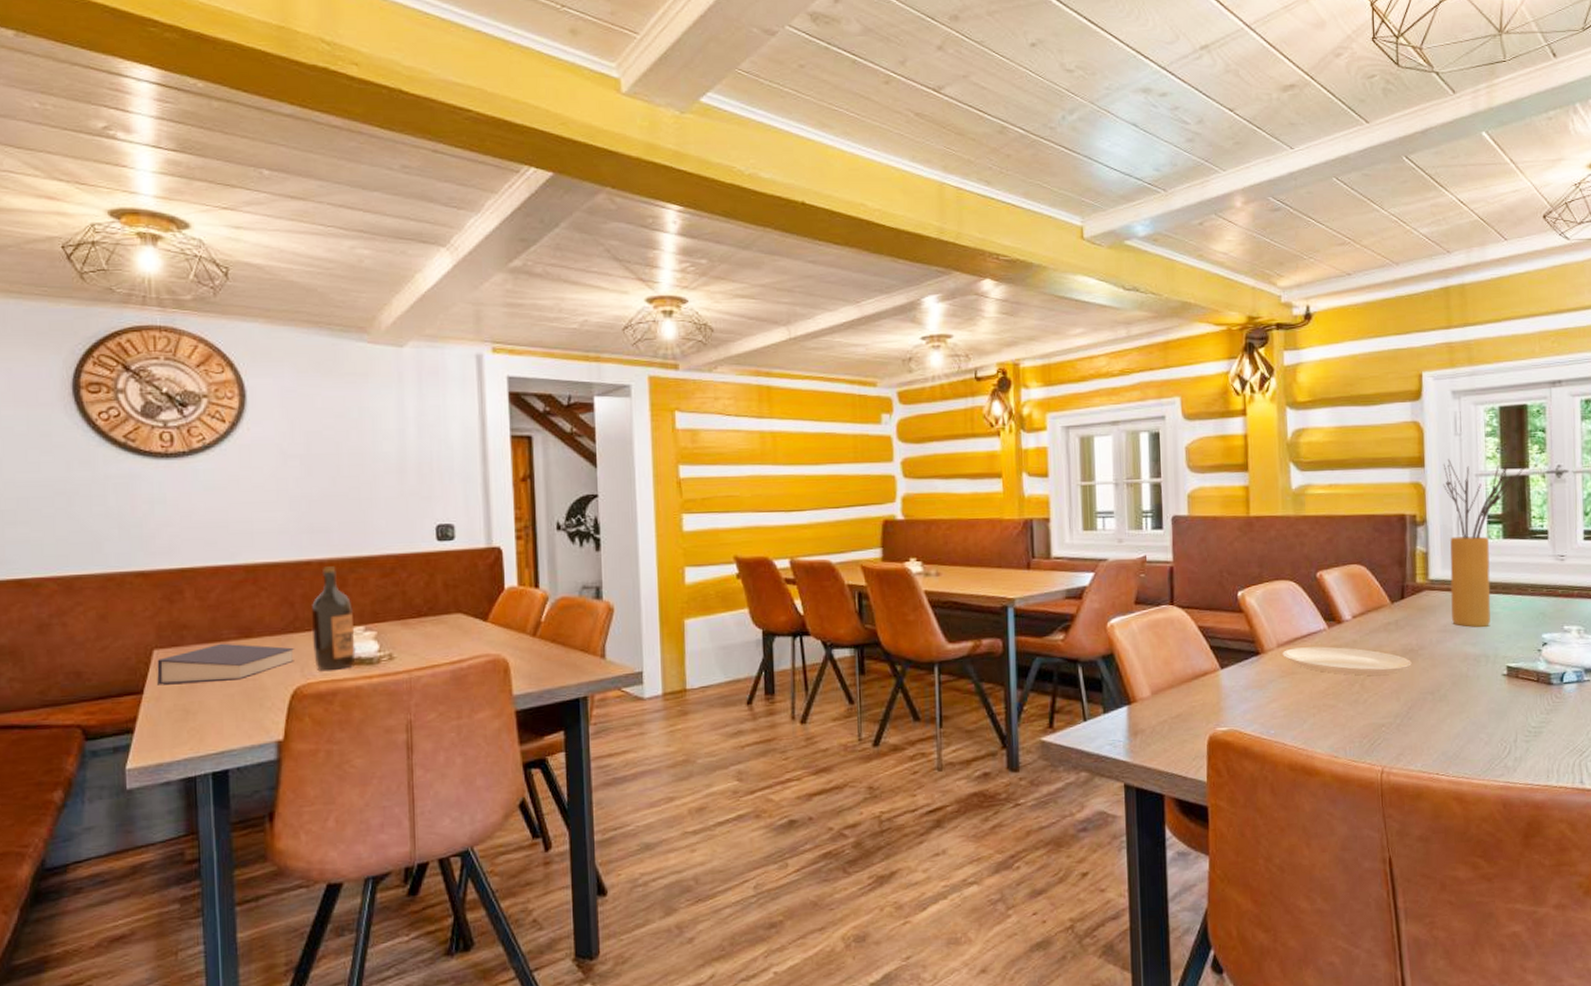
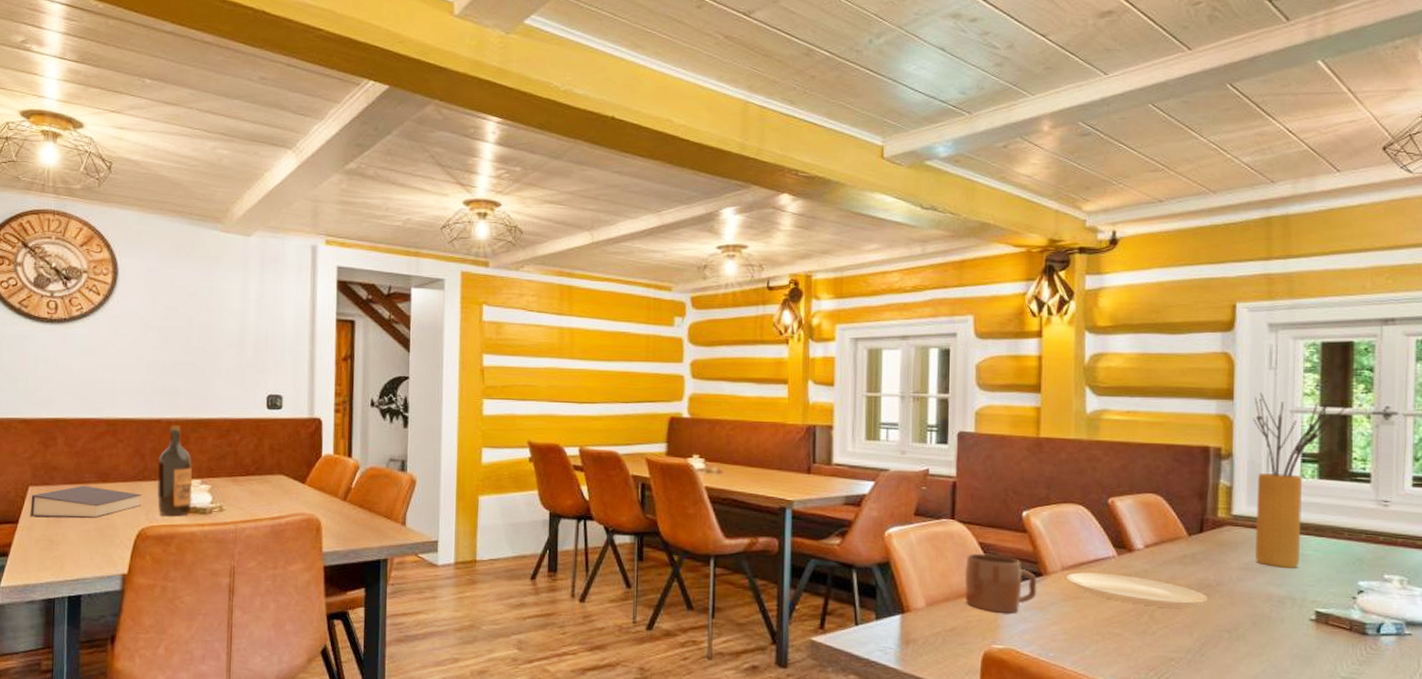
mug: none [1187,636,1256,696] -> present [965,553,1037,613]

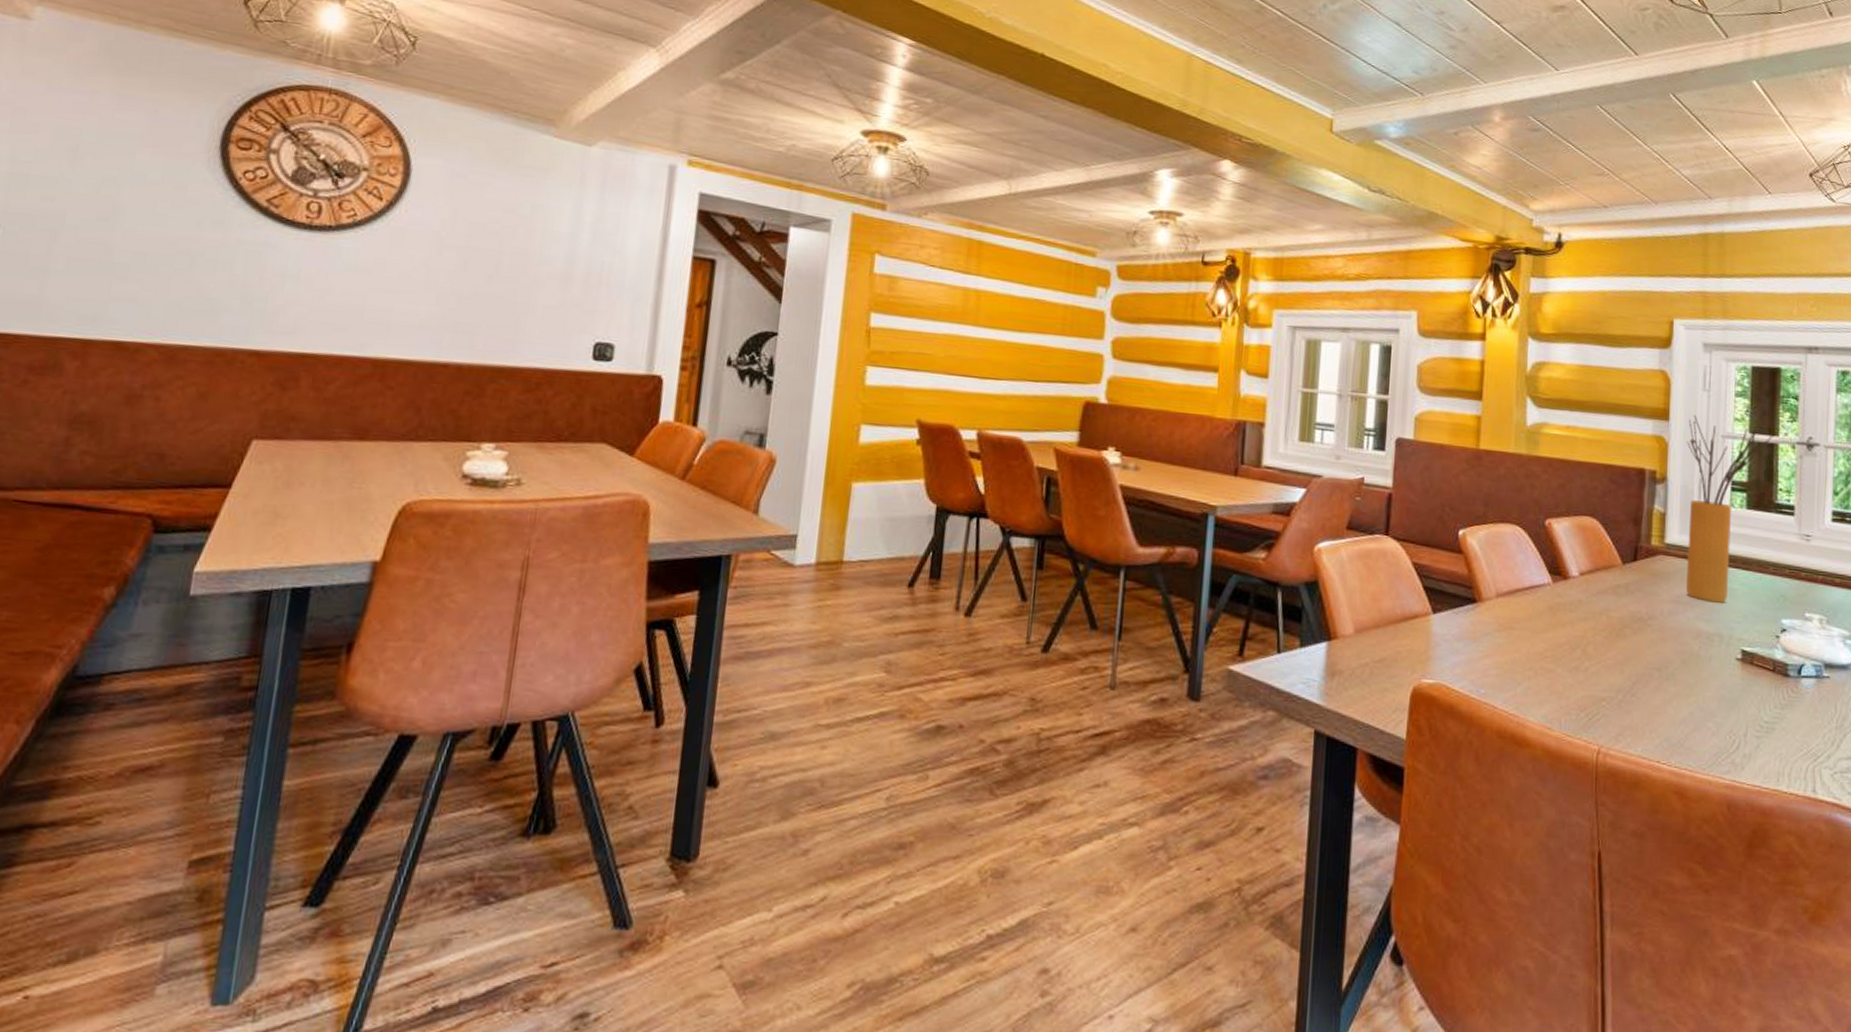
book: present [30,485,142,518] -> none [249,442,411,487]
wine bottle: present [157,425,193,517] -> none [432,372,486,490]
mug: present [965,553,1037,613] -> none [1396,574,1471,644]
plate: present [1066,572,1208,608] -> none [1501,600,1640,643]

